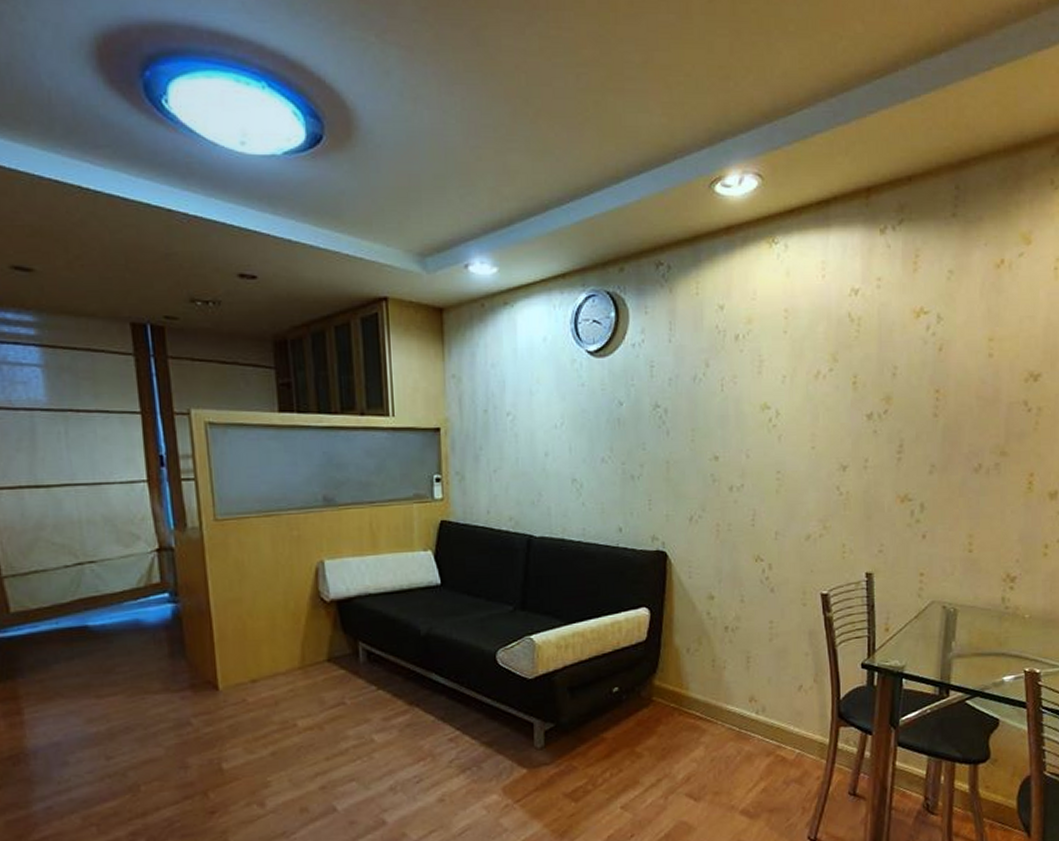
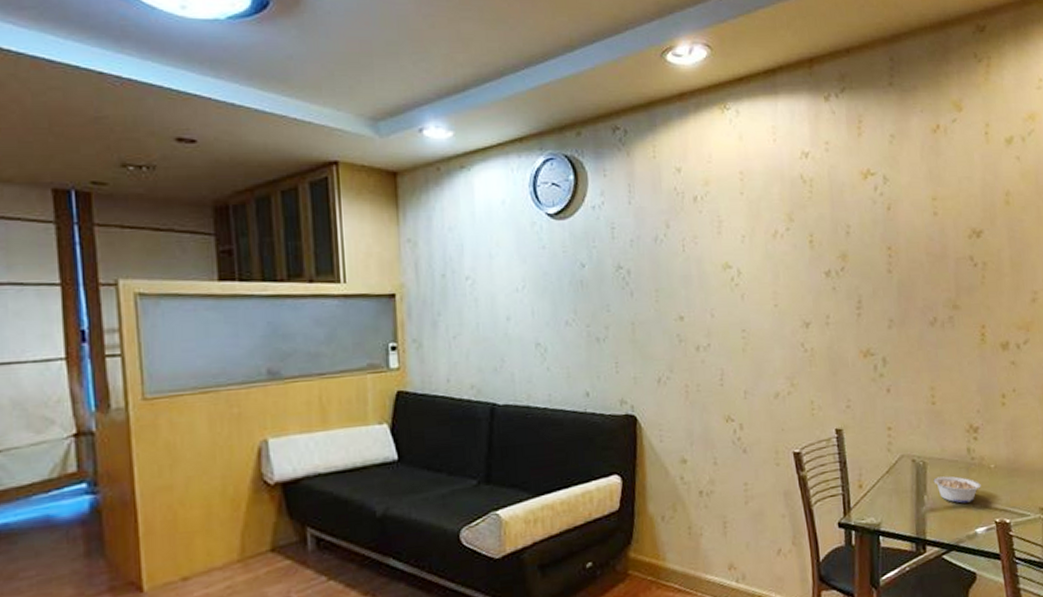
legume: none [963,623,1013,651] -> present [933,476,981,504]

